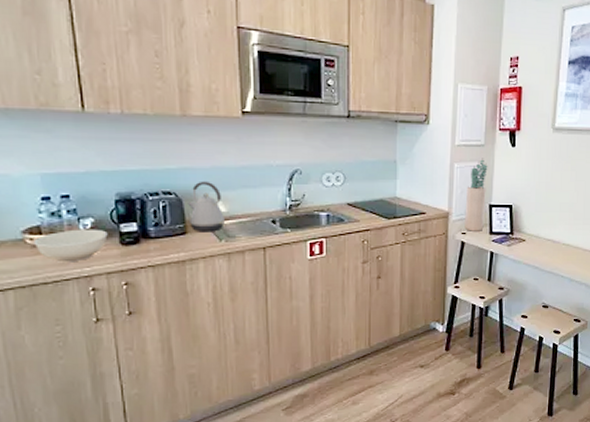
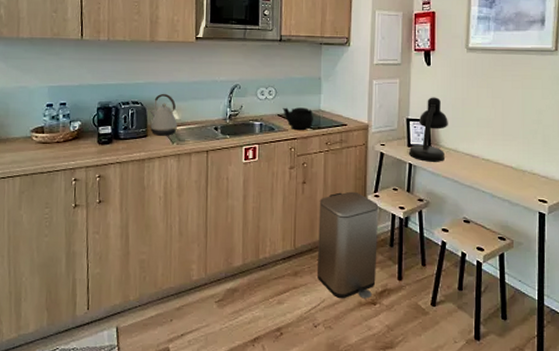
bowl: present [33,229,108,263] -> none [37,130,90,157]
teapot: none [353,195,389,220] -> present [283,107,314,130]
pedal bin: none [395,284,459,393] -> present [318,191,379,299]
vase: present [464,158,488,231] -> none [383,75,405,143]
desk lamp: none [490,181,531,249] -> present [408,97,448,162]

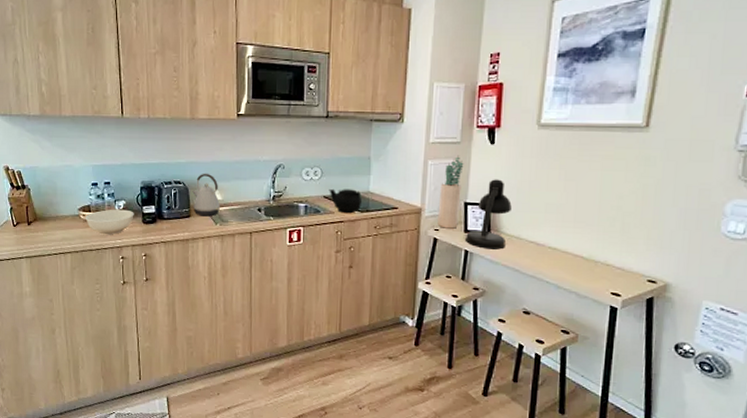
bowl: none [37,130,90,157] -> present [85,209,134,235]
pedal bin: present [318,191,379,299] -> none [363,277,430,385]
vase: none [383,75,405,143] -> present [437,155,464,229]

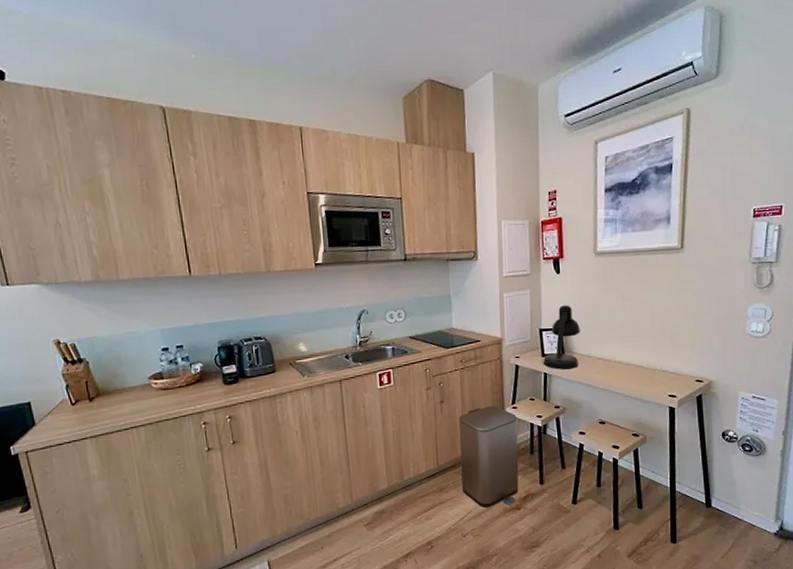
bowl: present [85,209,134,235] -> none [157,372,214,402]
kettle: present [192,173,220,217] -> none [275,325,306,370]
teapot: present [329,188,363,213] -> none [414,327,447,350]
pedal bin: none [363,277,430,385] -> present [458,405,519,508]
vase: present [437,155,464,229] -> none [516,286,536,355]

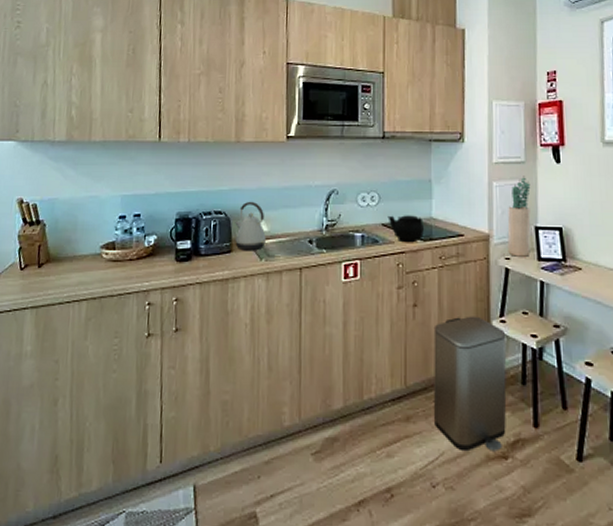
kettle: none [275,325,306,370] -> present [235,201,266,251]
teapot: none [414,327,447,350] -> present [388,215,425,242]
vase: none [516,286,536,355] -> present [507,175,531,257]
desk lamp: present [543,305,580,370] -> none [539,200,585,279]

